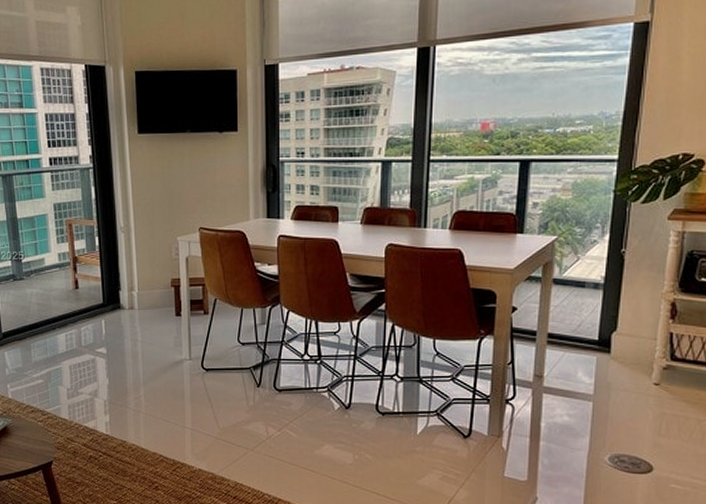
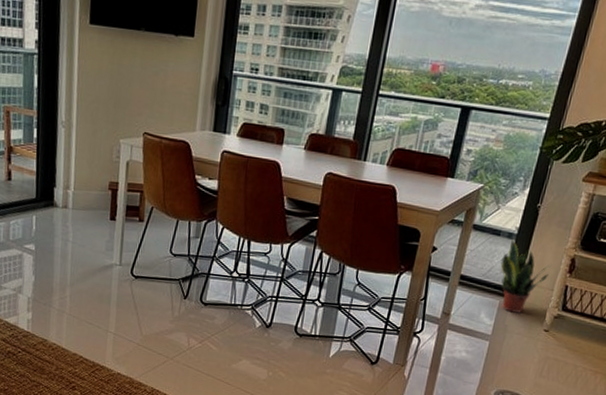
potted plant: none [591,290,650,368] -> present [500,239,552,313]

